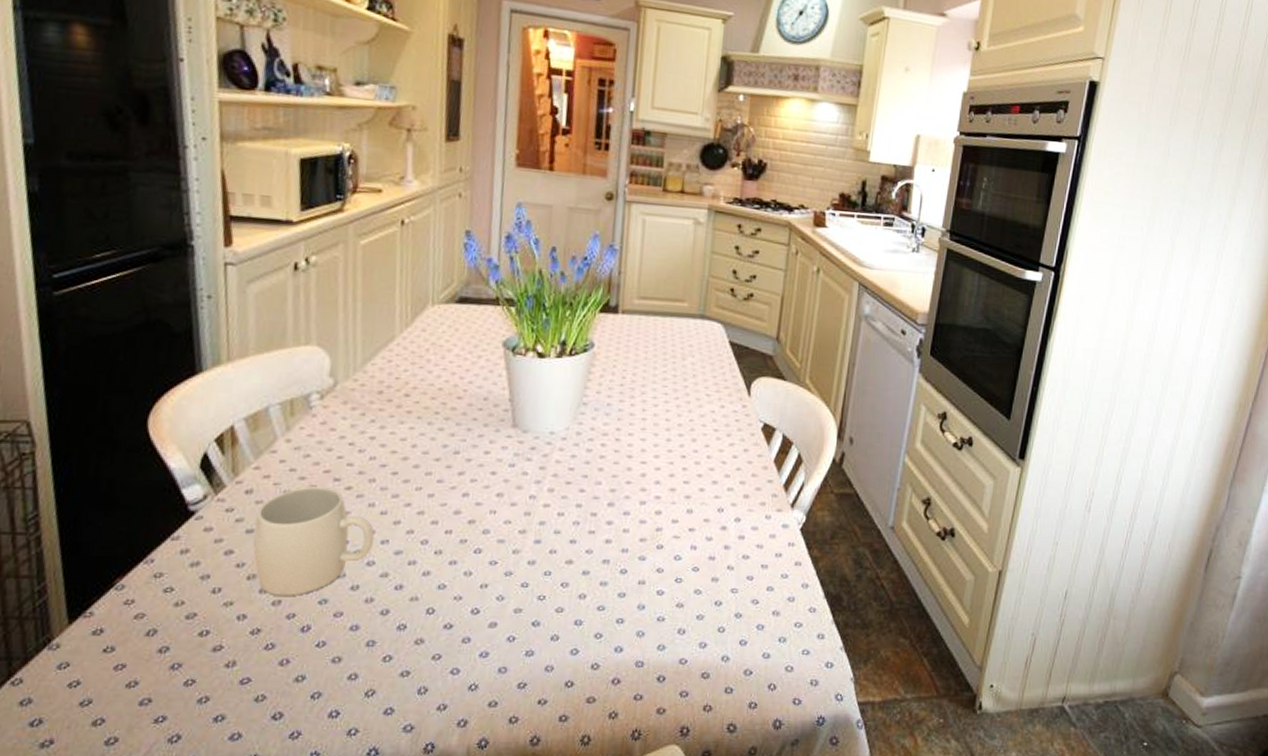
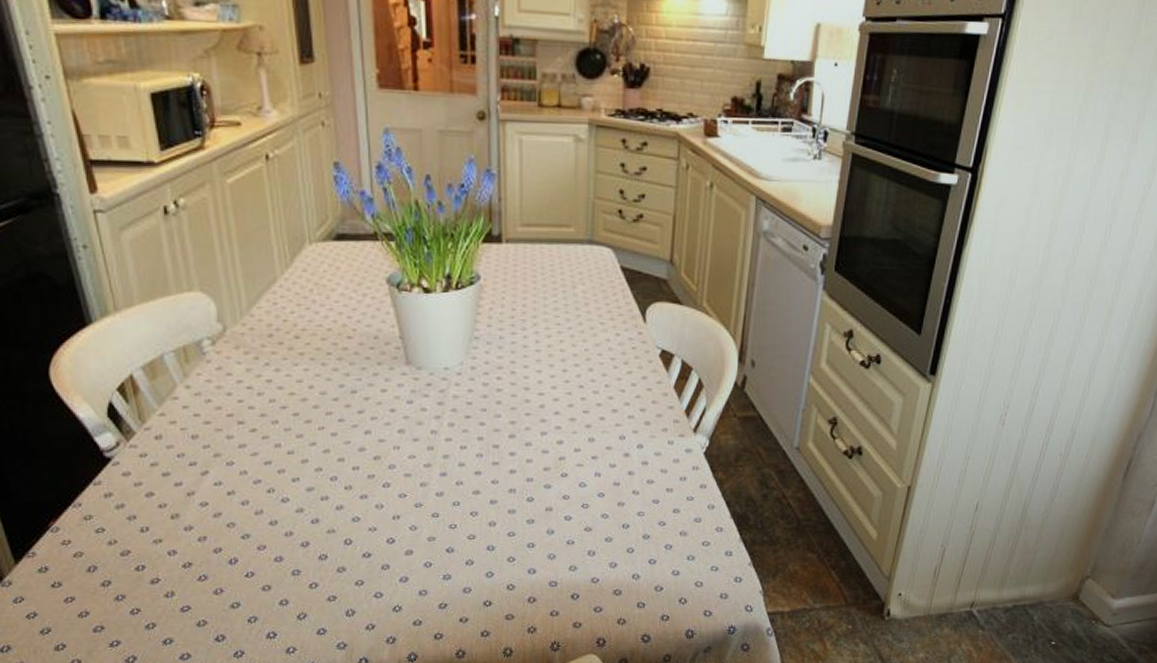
mug: present [253,486,374,596] -> none [169,430,284,532]

